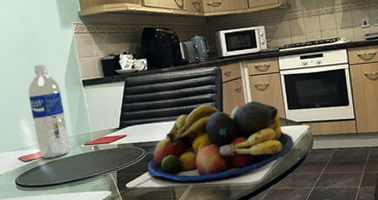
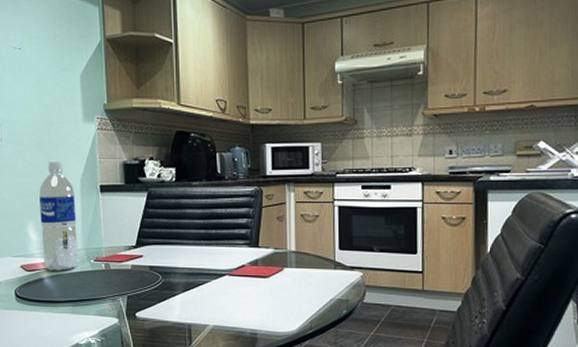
fruit bowl: present [147,101,294,181] -> none [163,230,342,322]

